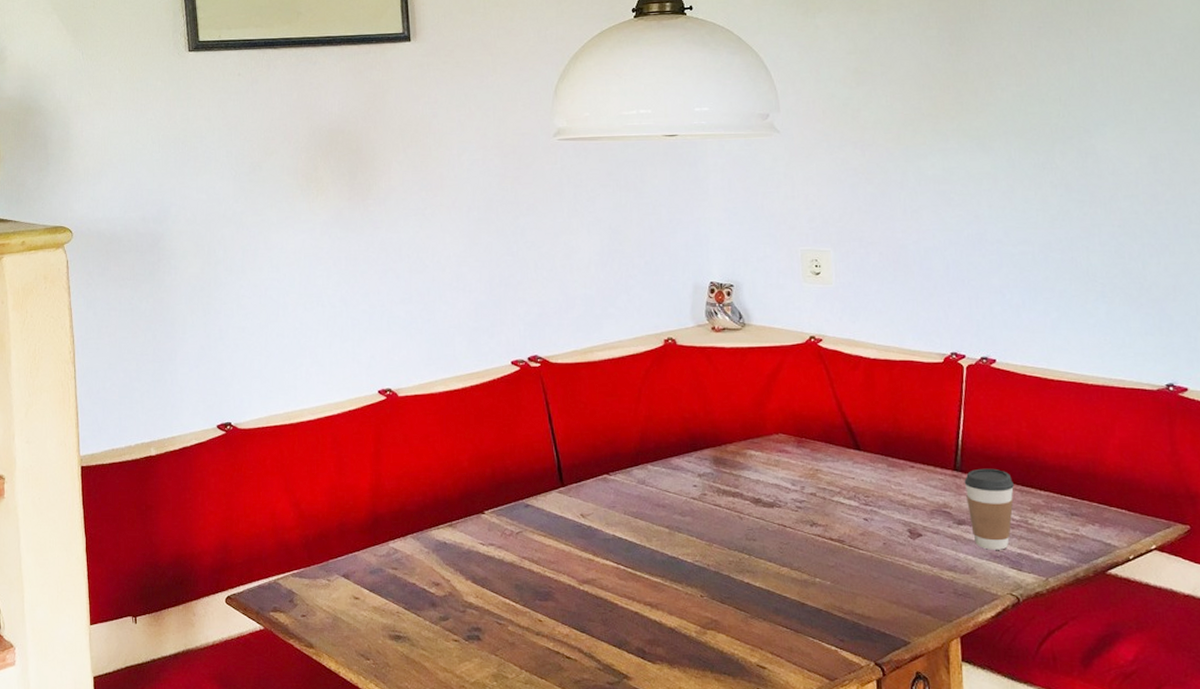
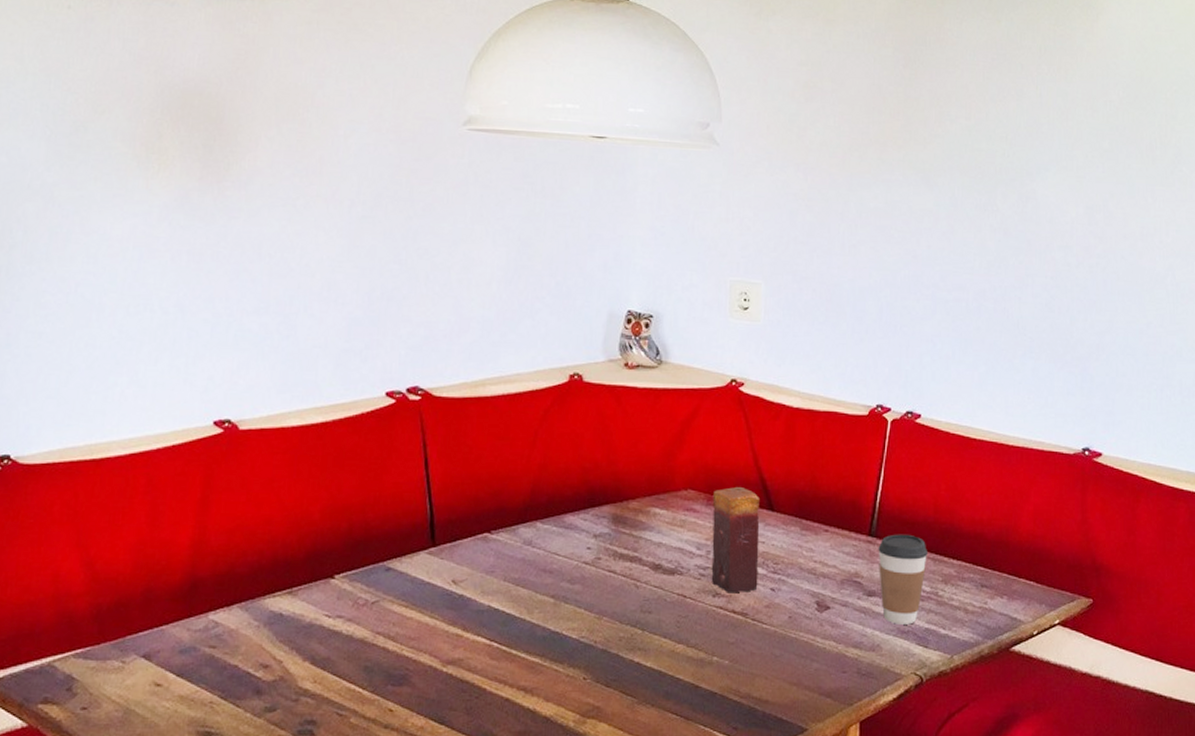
candle: none [802,429,852,523] -> present [711,486,760,593]

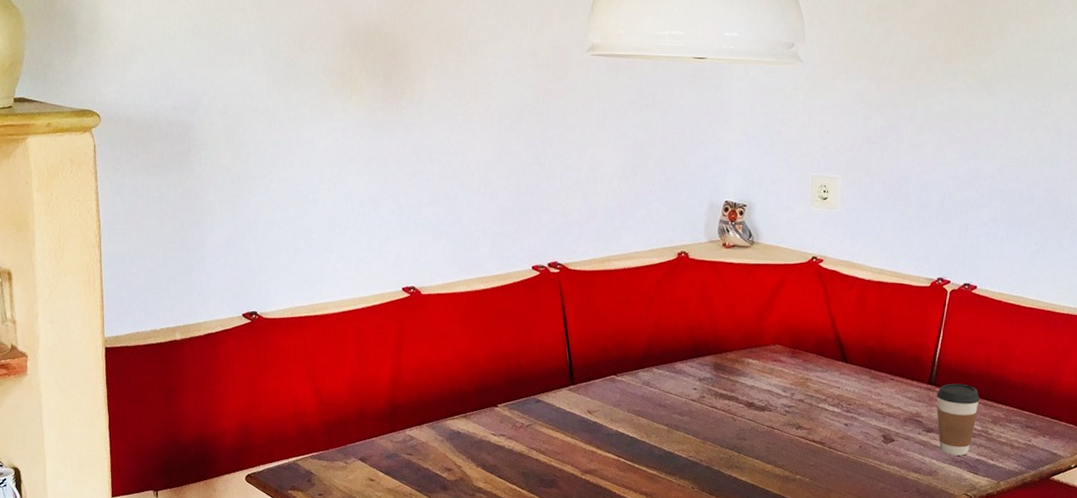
candle: present [711,486,760,593] -> none [795,342,836,427]

